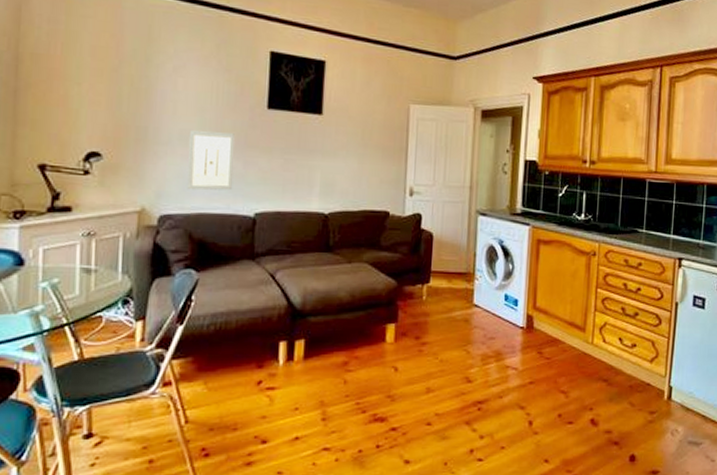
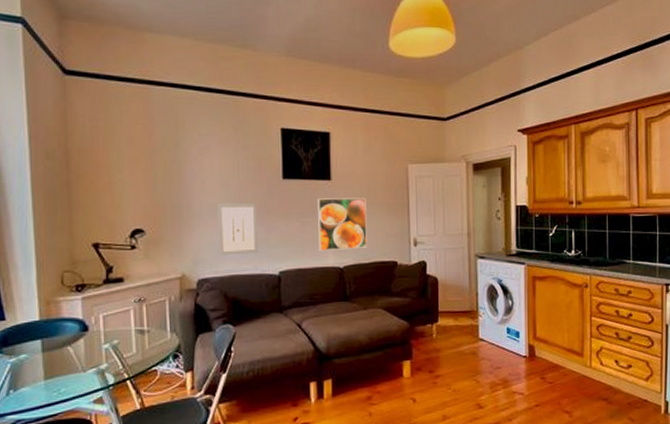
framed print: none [302,134,360,194] -> present [318,198,367,252]

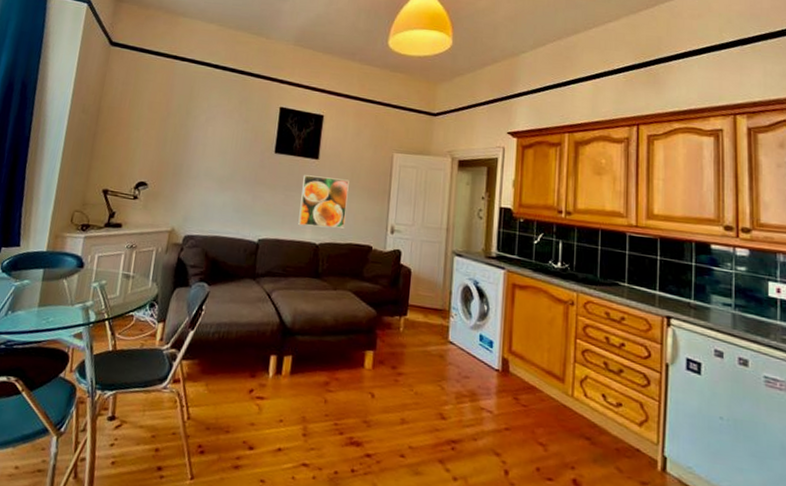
wall art: present [217,203,258,256] -> none [207,168,247,219]

